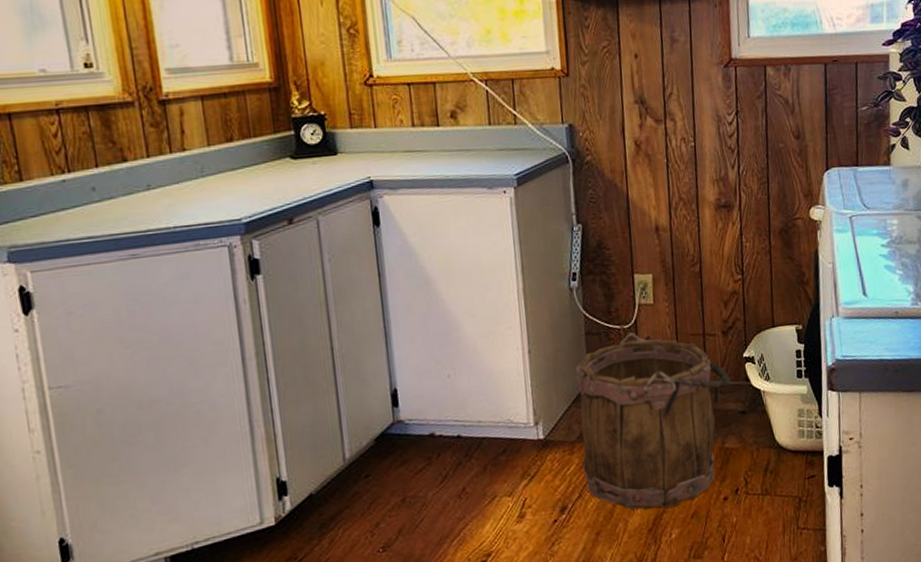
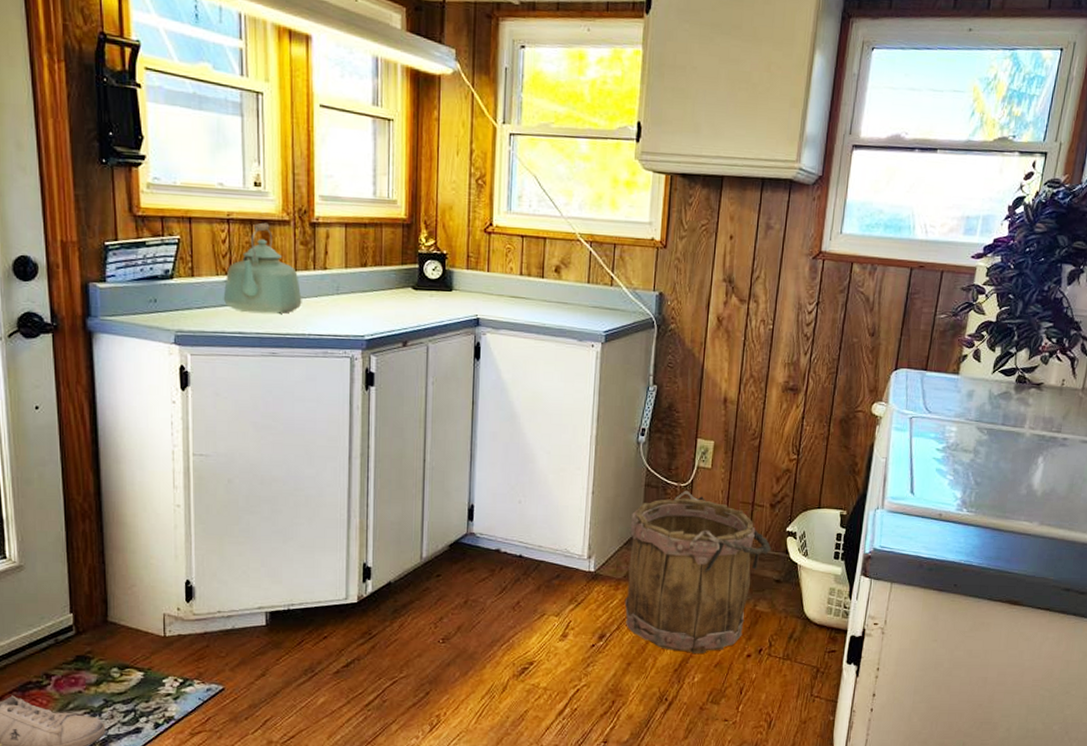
kettle: none [62,107,161,214] -> present [223,222,302,315]

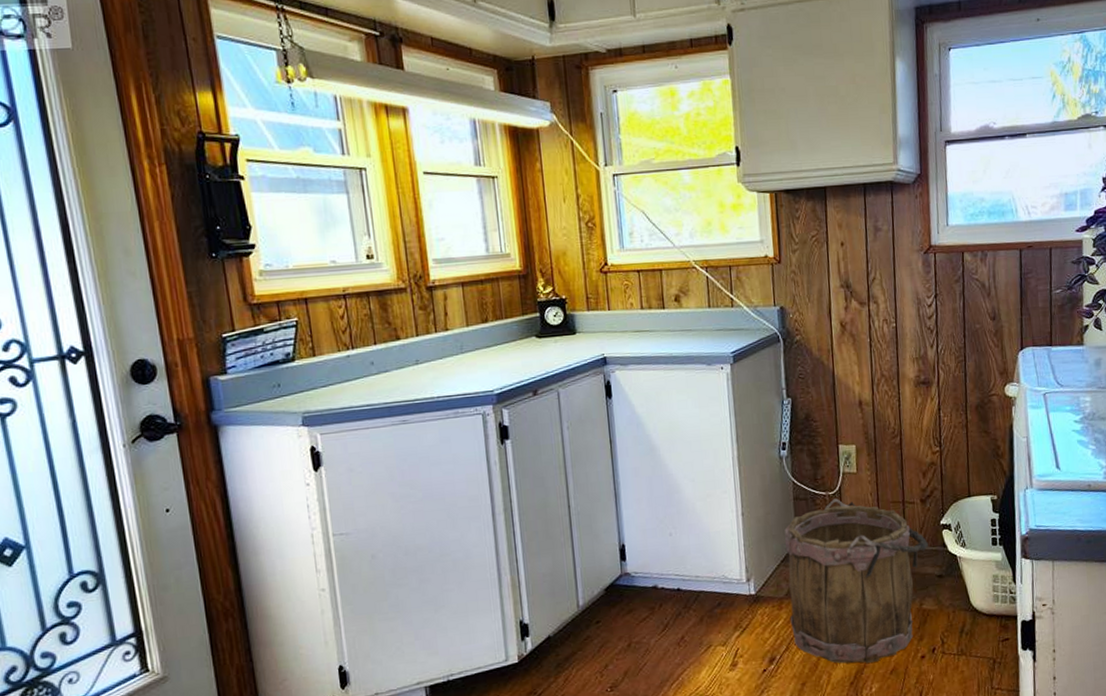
kettle: present [223,222,302,315] -> none [347,293,427,385]

